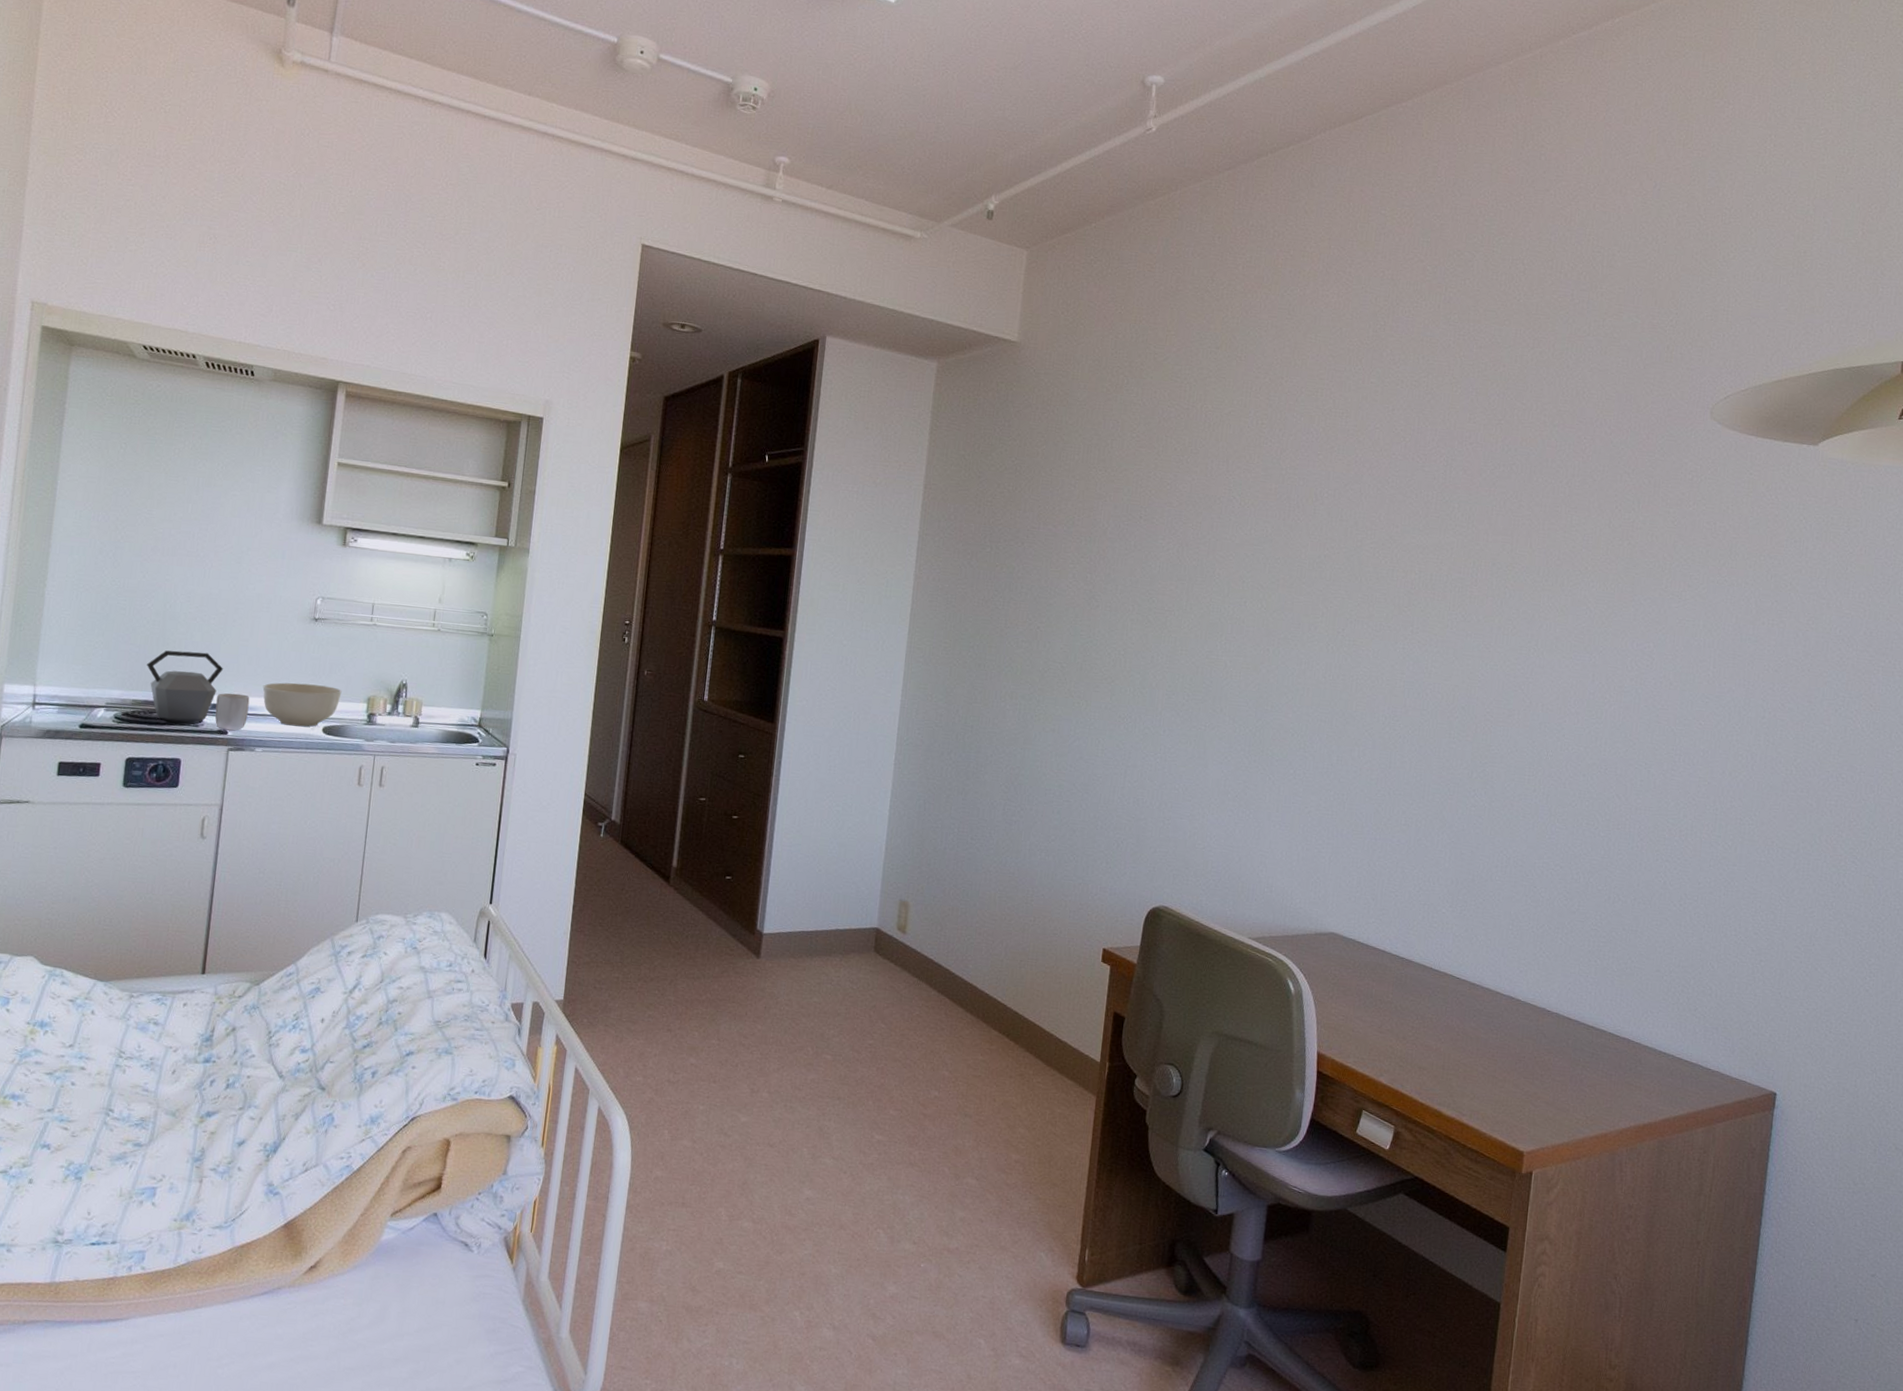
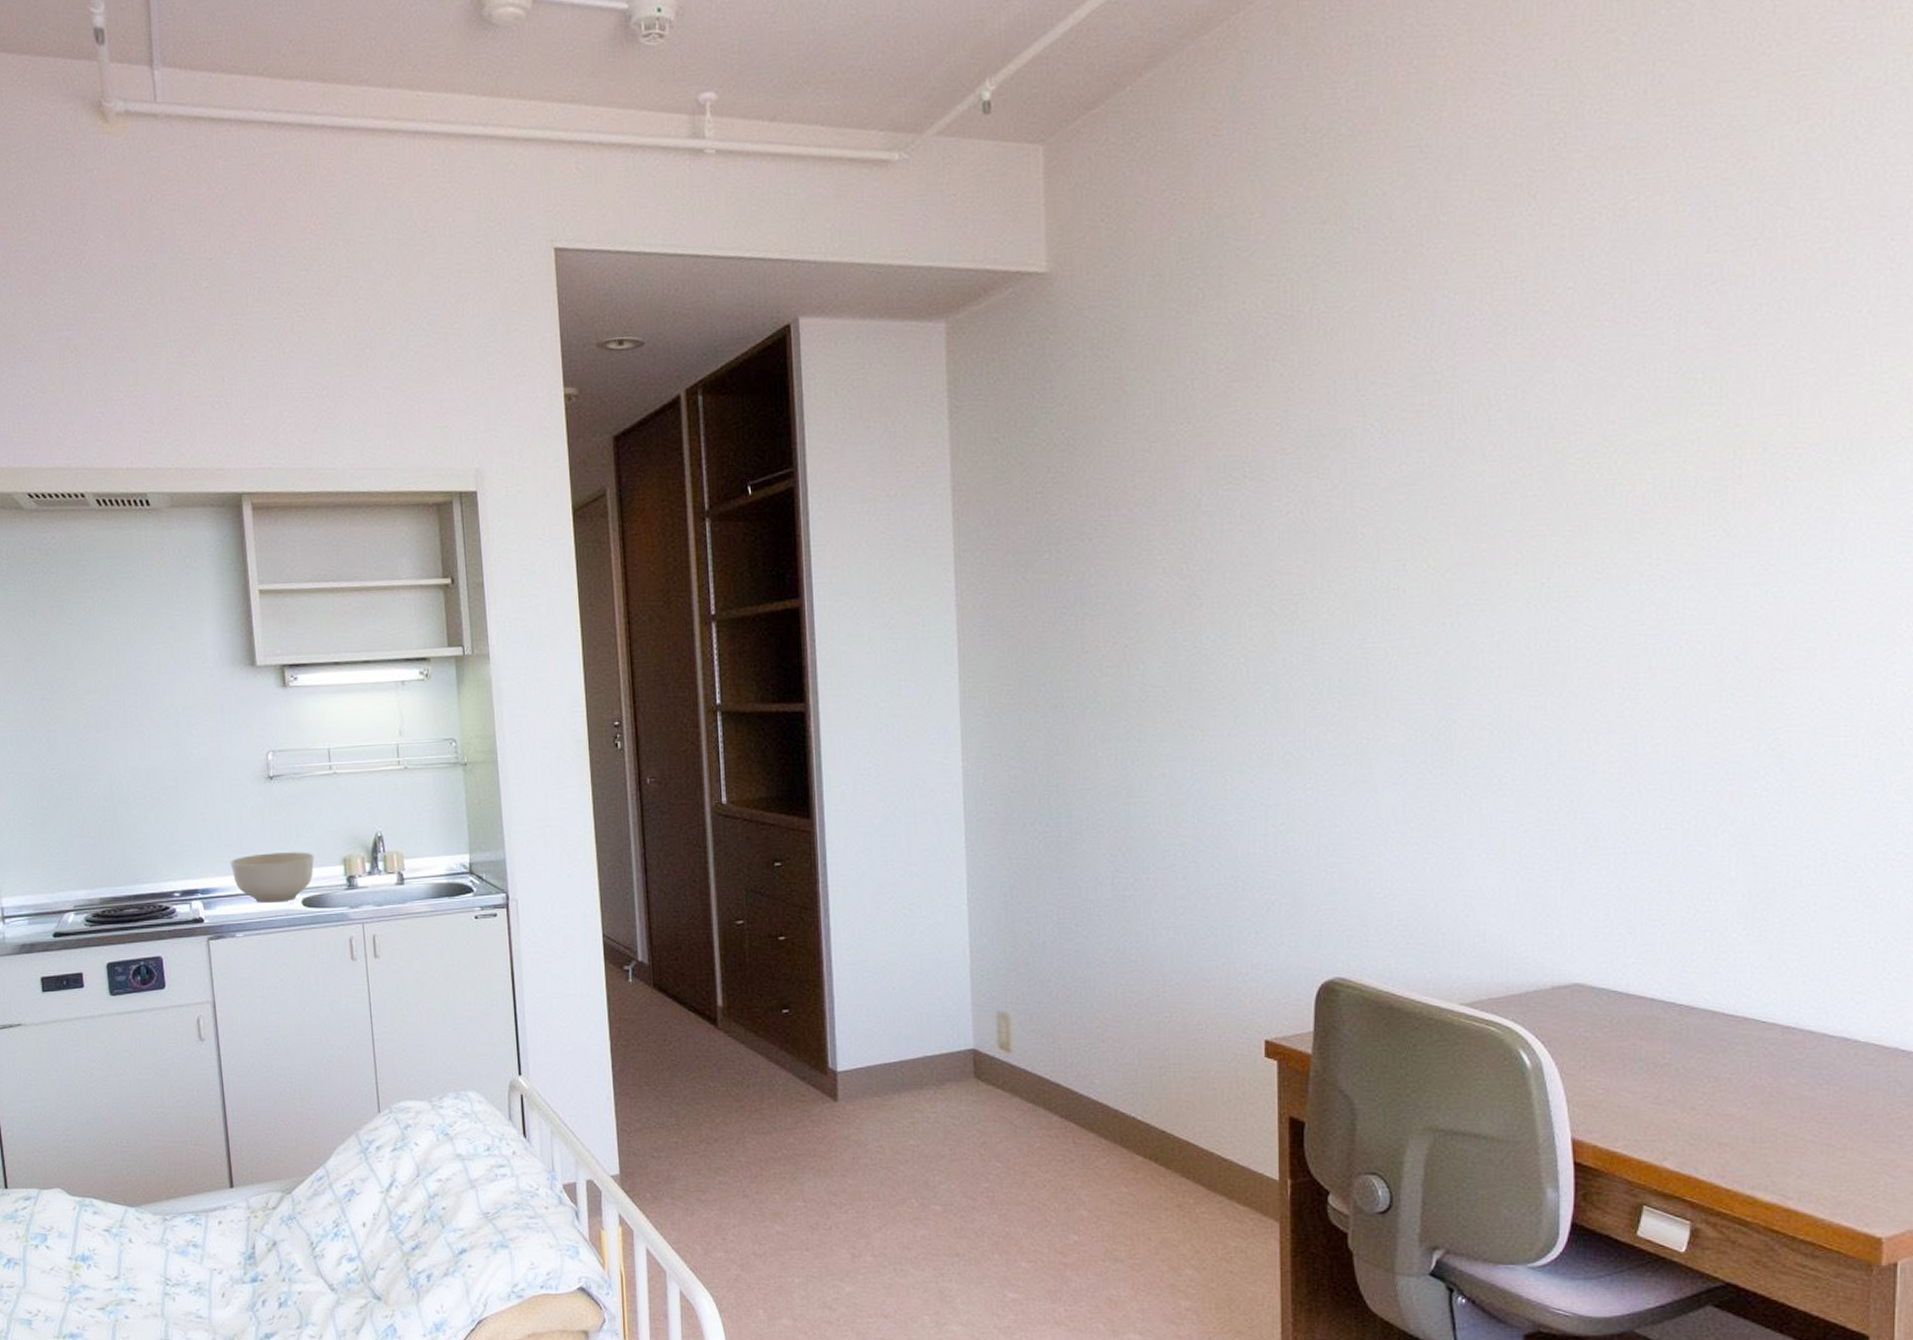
kettle: present [147,650,224,725] -> none [106,834,186,920]
cup: present [215,693,250,732] -> none [185,875,221,919]

